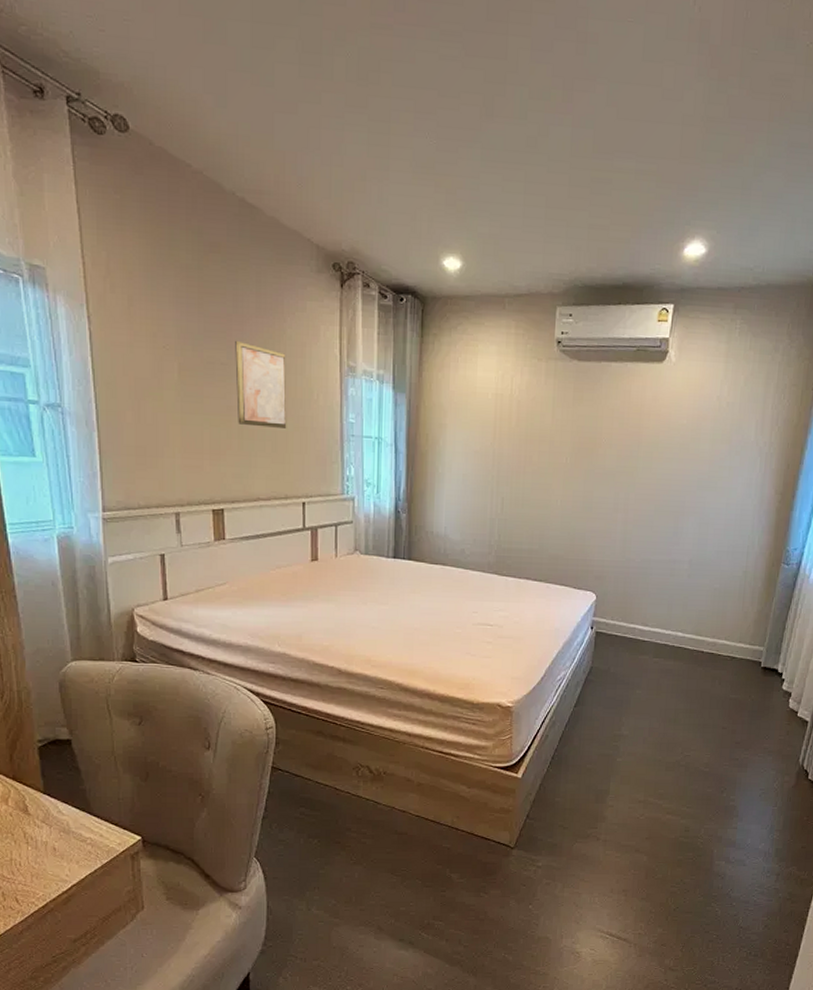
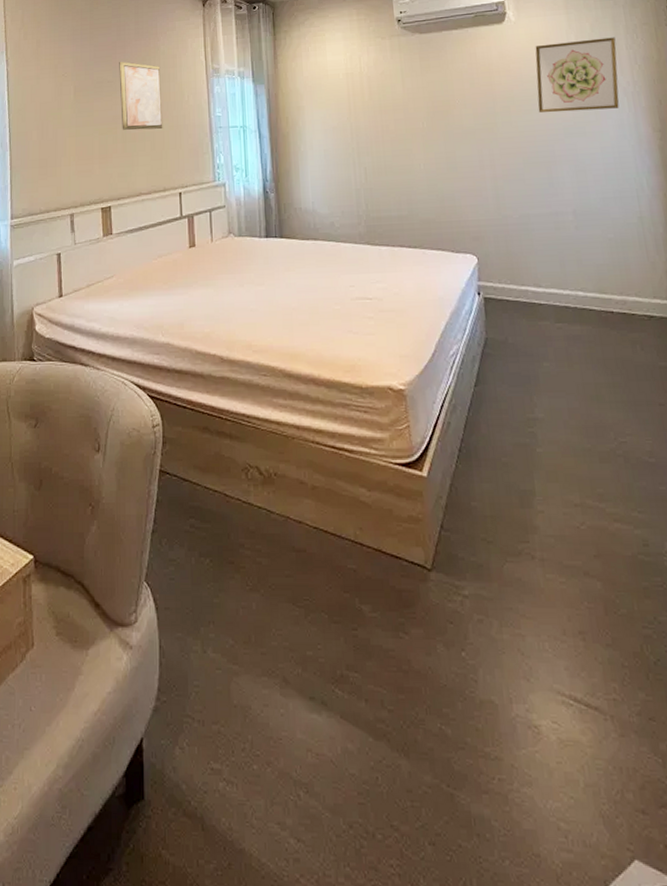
wall art: none [678,392,764,467] -> present [535,37,619,113]

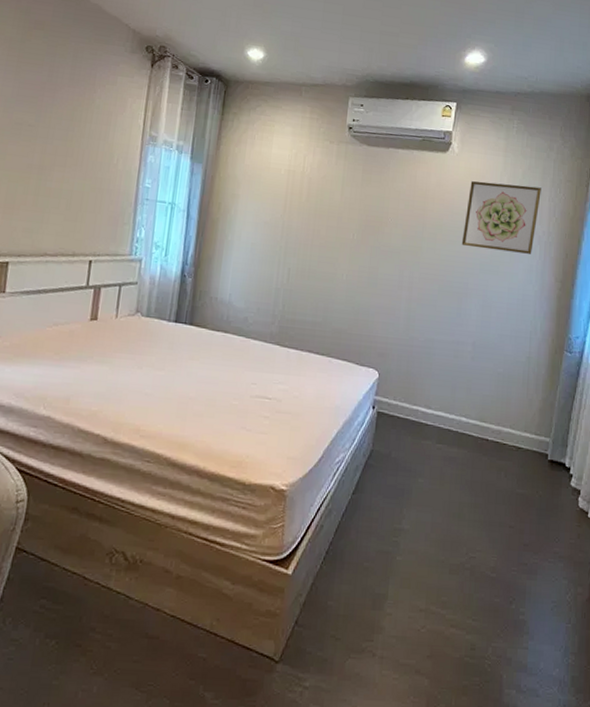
wall art: present [119,61,163,130] -> none [36,105,91,188]

